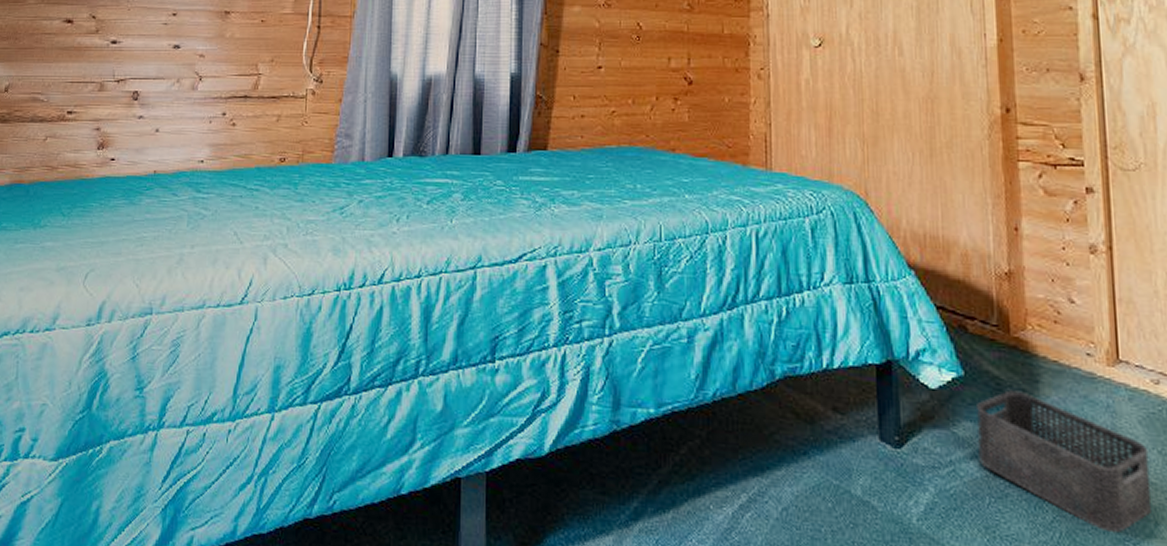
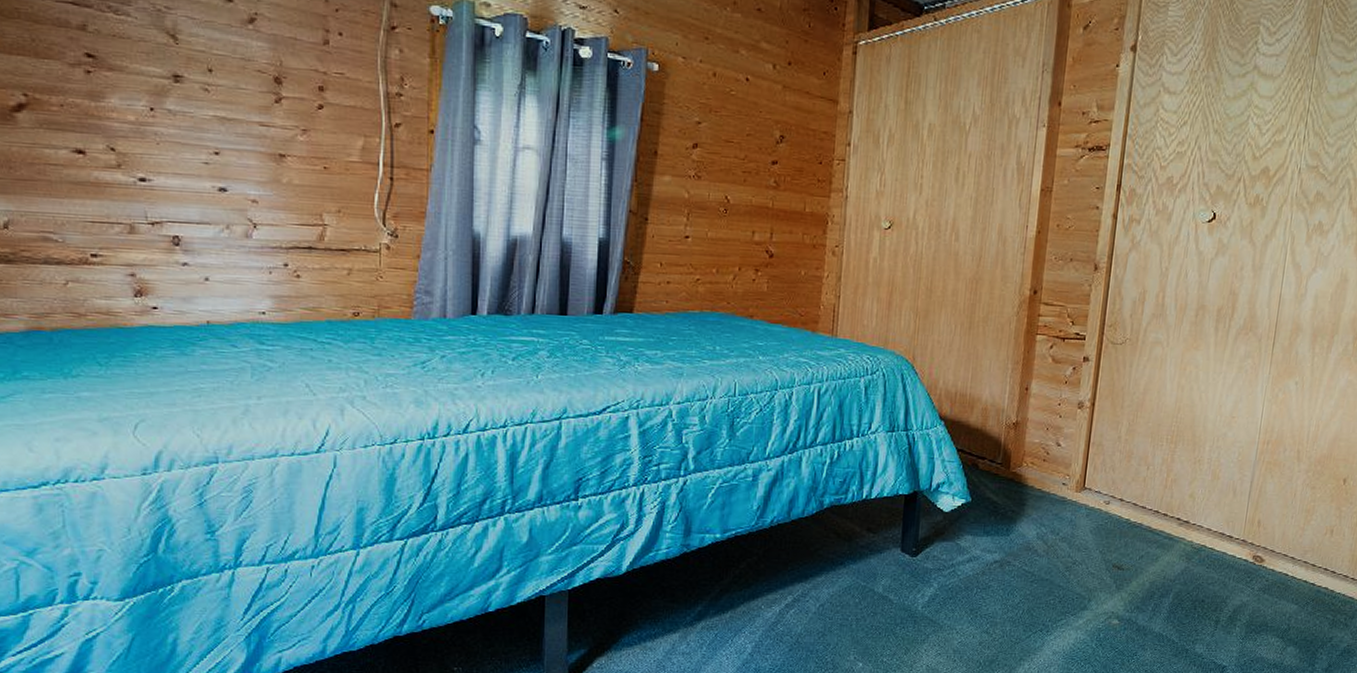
storage bin: present [977,390,1153,534] -> none [973,511,1093,609]

